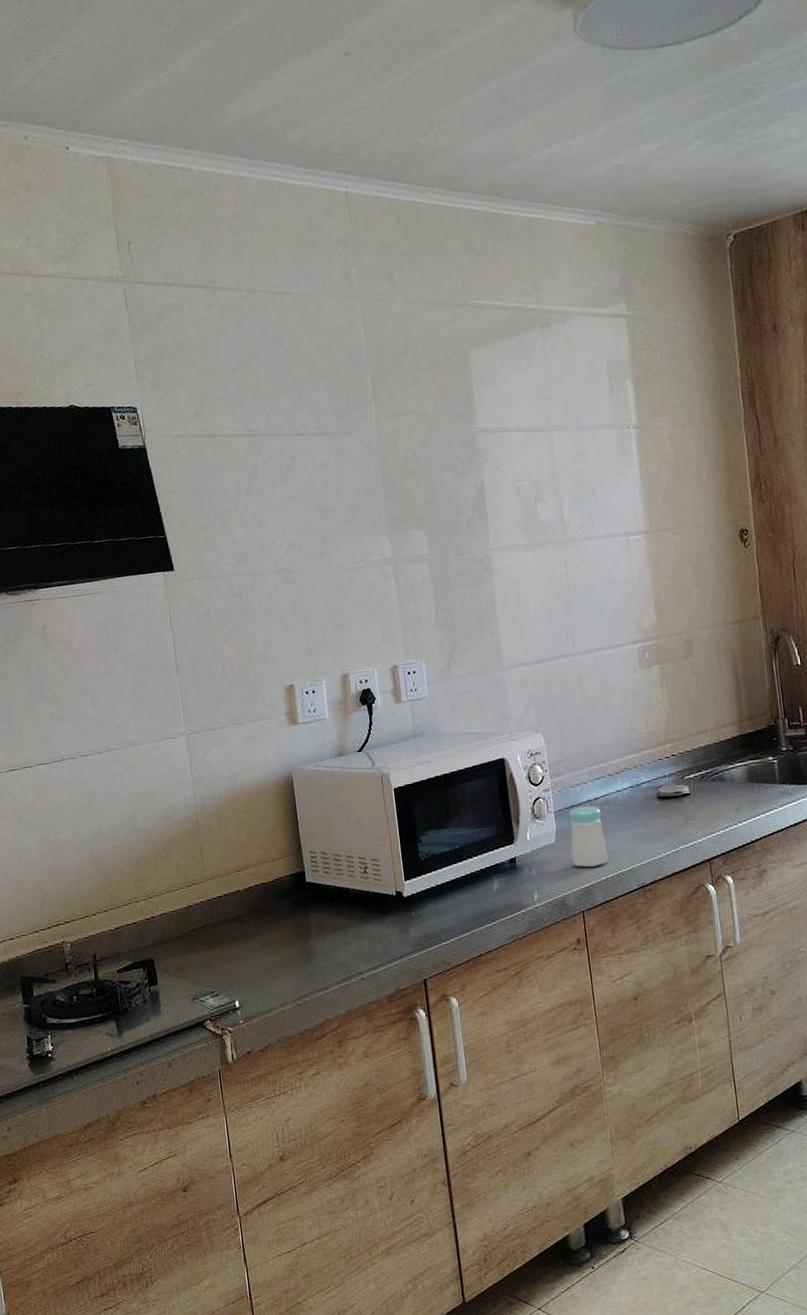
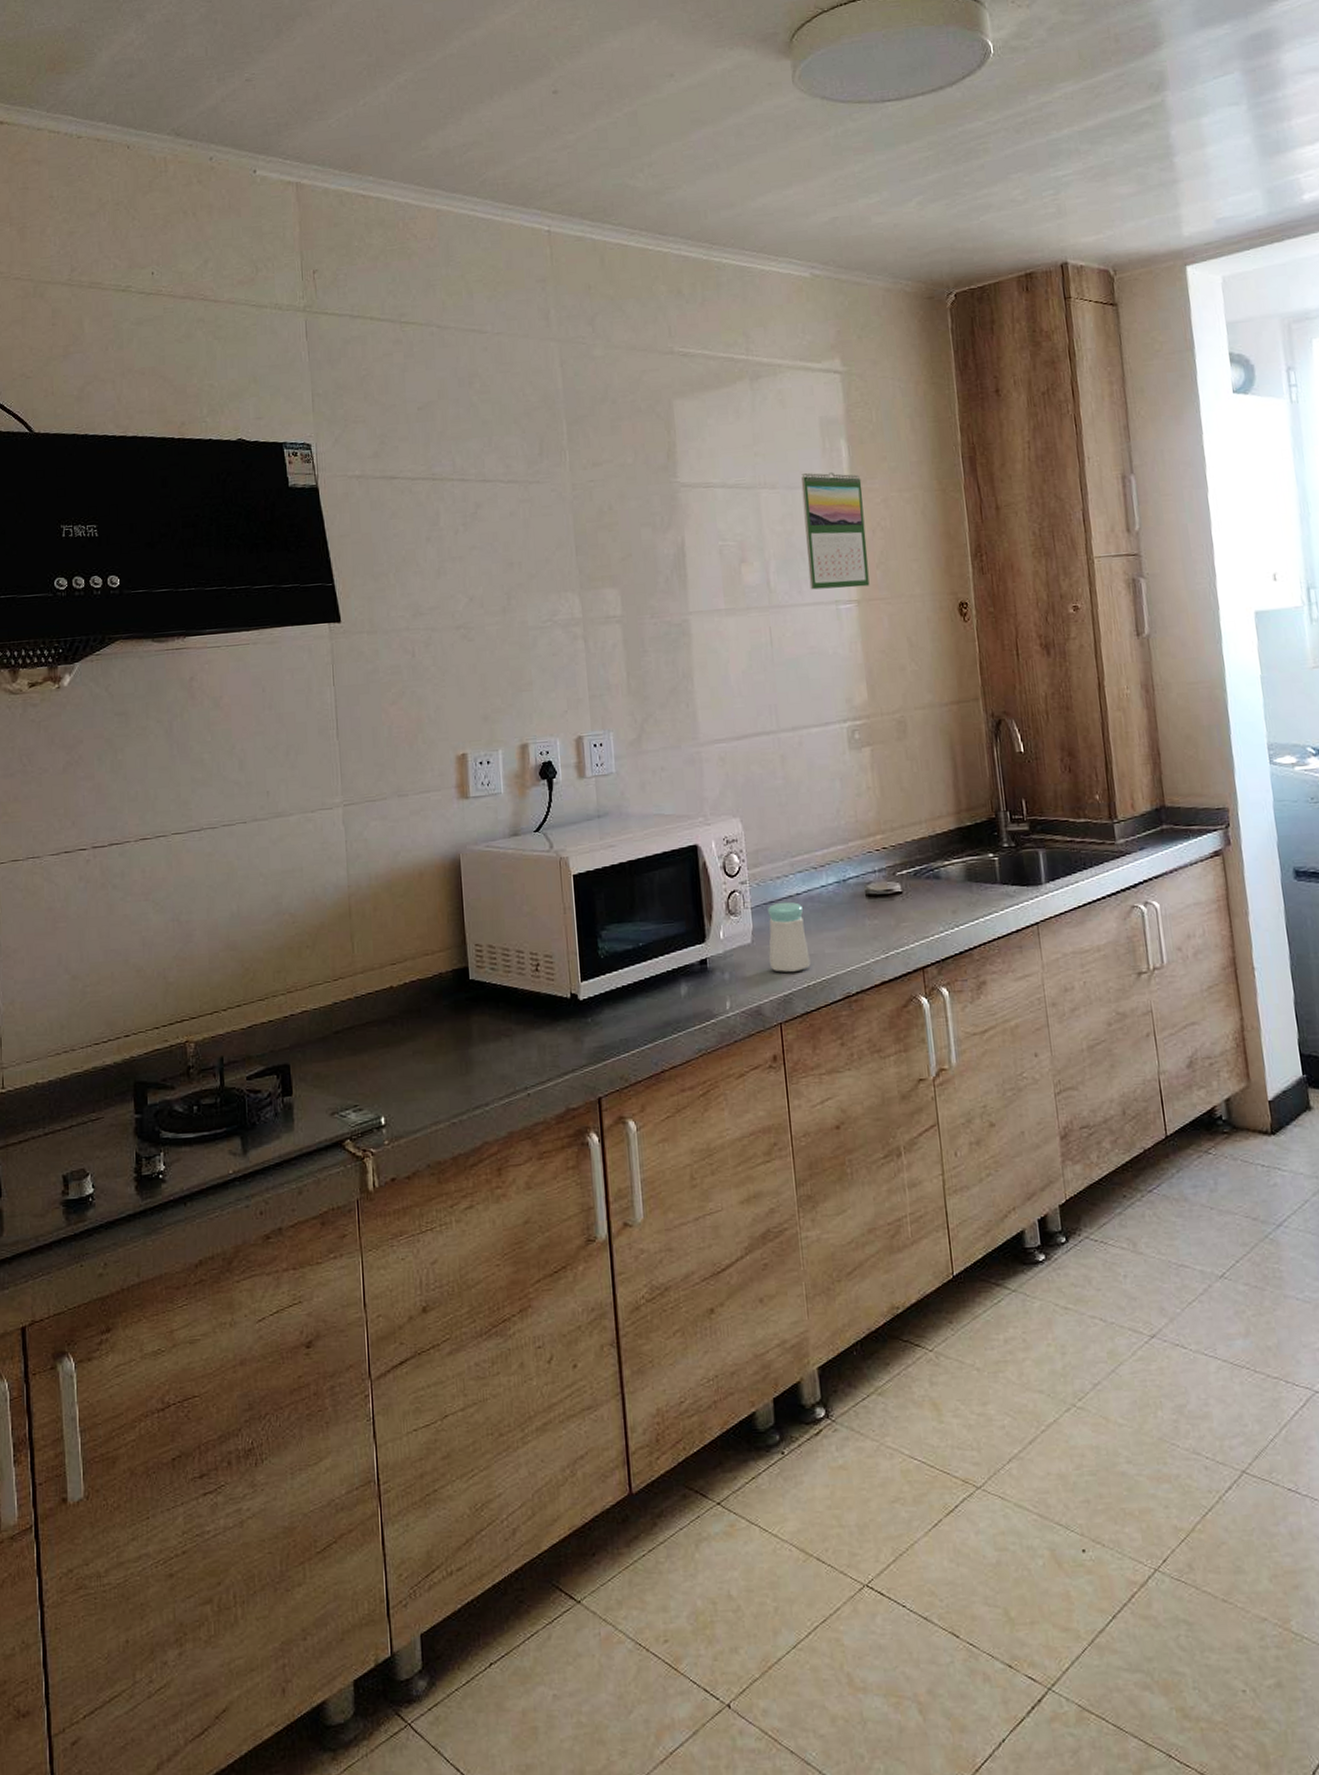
calendar: none [590,412,657,524] -> present [800,472,870,590]

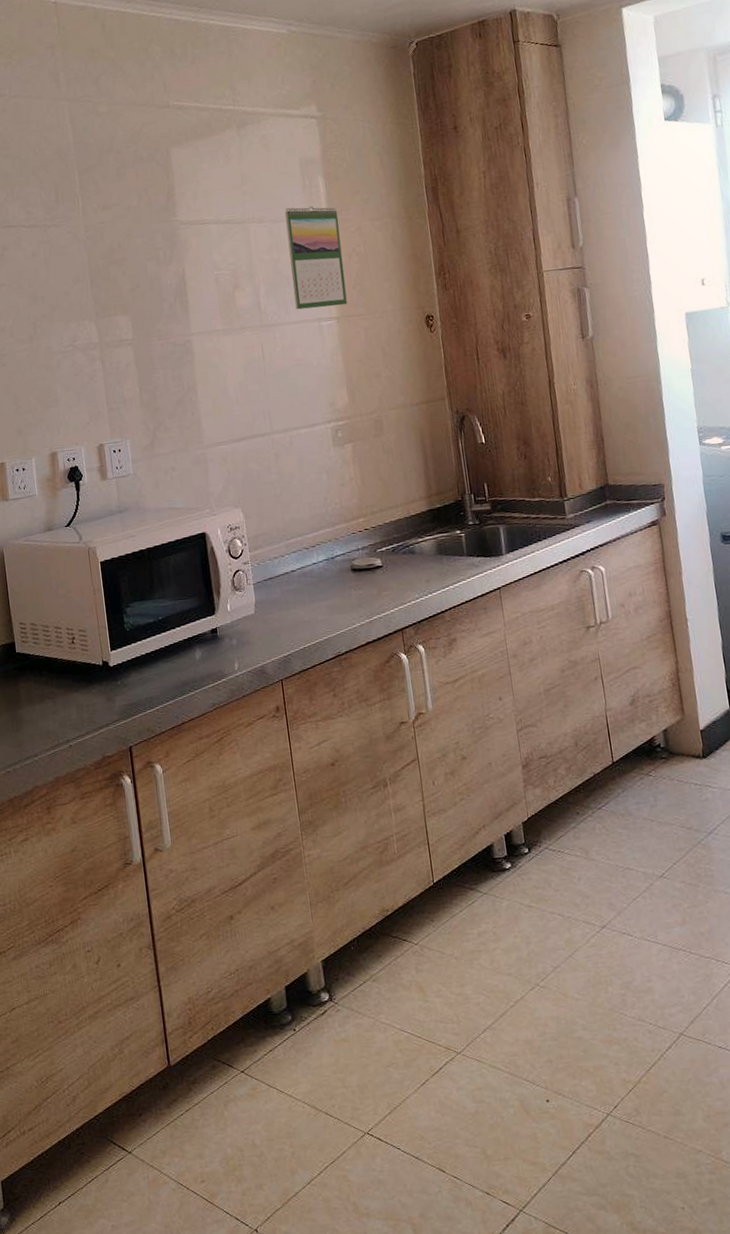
salt shaker: present [768,901,811,972] -> none [268,577,306,637]

